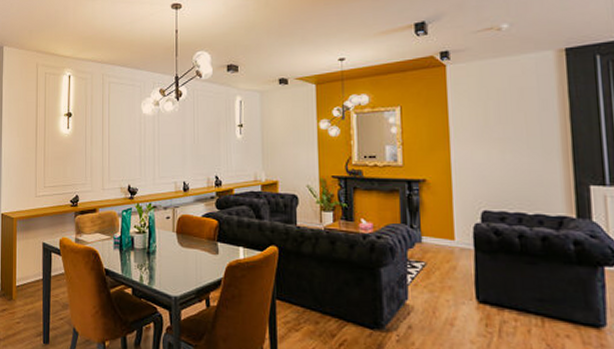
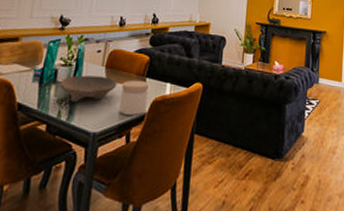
bowl: none [137,242,190,268] -> present [59,75,117,102]
jar: none [195,244,222,280] -> present [119,80,149,115]

